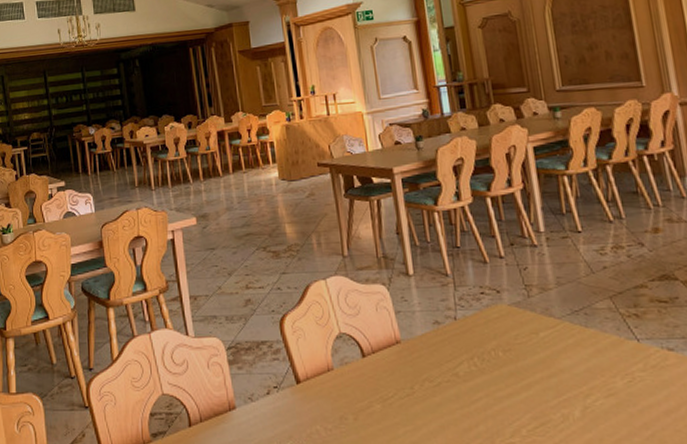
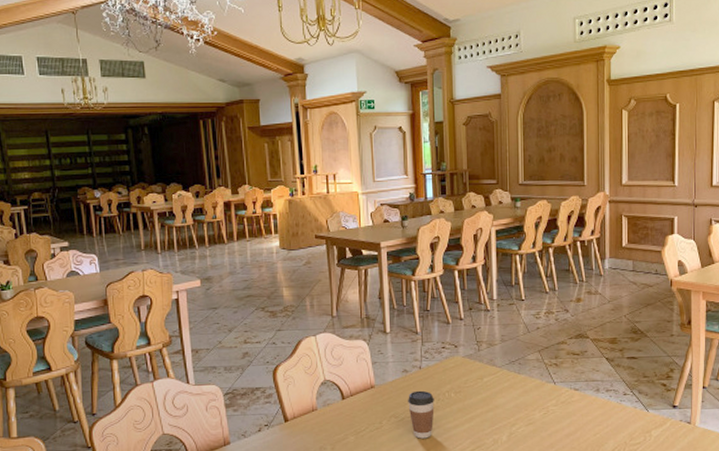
coffee cup: none [443,347,480,410] -> present [408,390,434,439]

